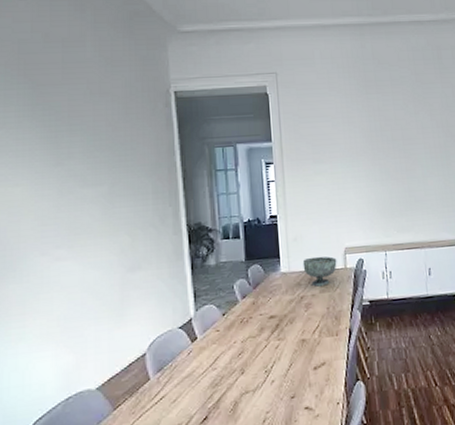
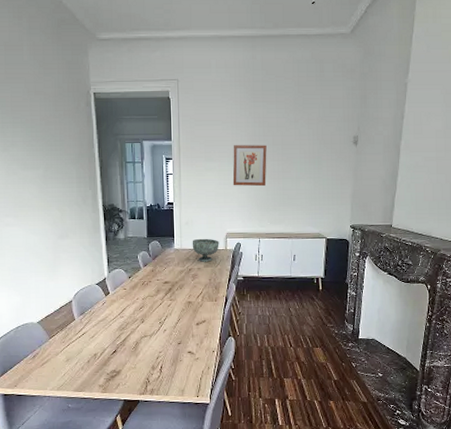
wall art: none [346,141,389,191] -> present [232,145,267,187]

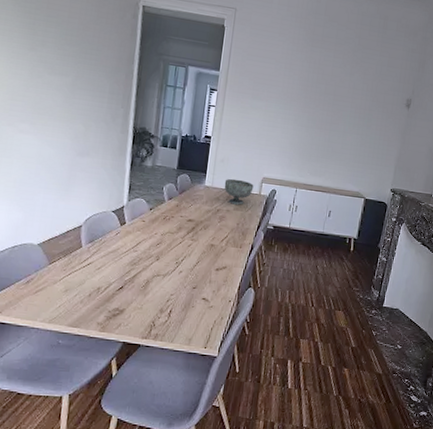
wall art: present [232,145,267,187] -> none [277,87,318,135]

